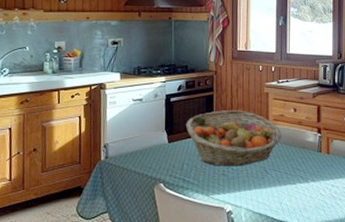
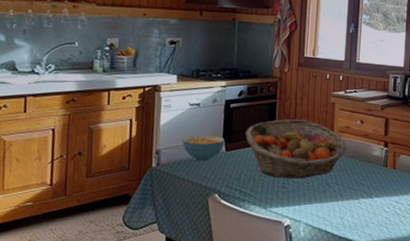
cereal bowl: none [128,129,167,153] -> present [182,135,225,161]

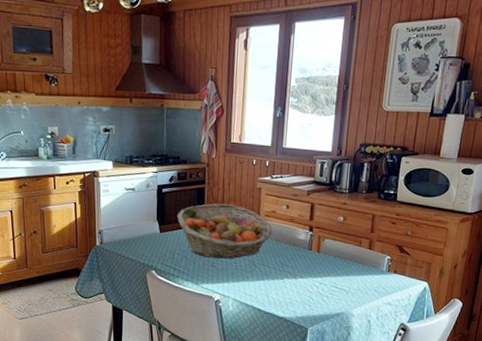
cereal bowl: present [182,135,225,161] -> none [121,217,159,241]

